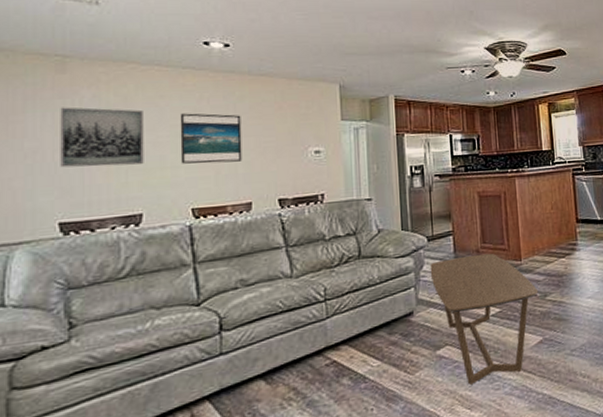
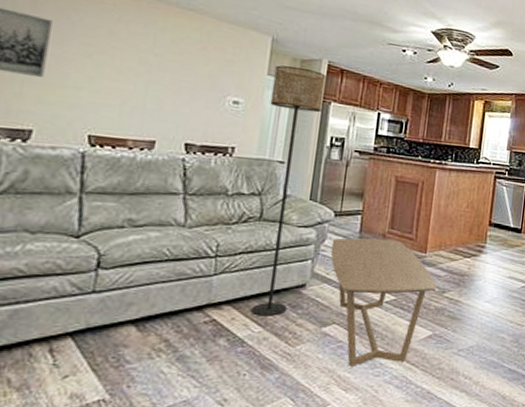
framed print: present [180,113,242,164] -> none [84,32,160,96]
floor lamp: none [347,106,400,351] -> present [251,65,326,316]

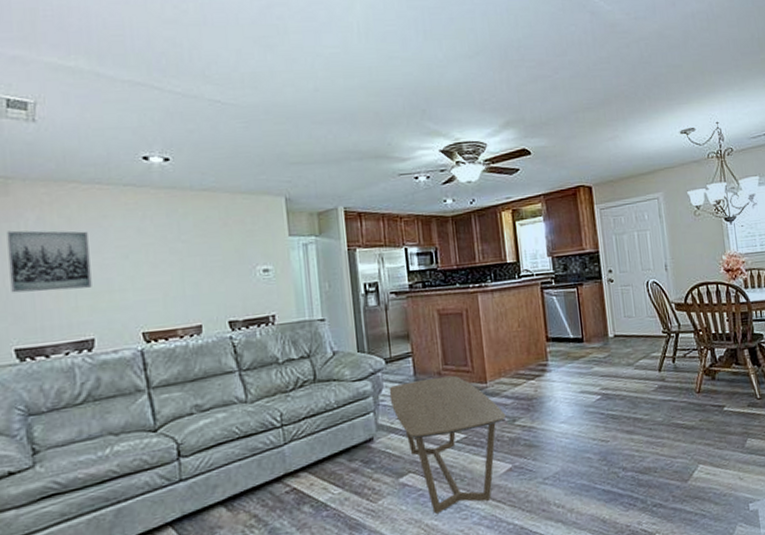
floor lamp: present [251,65,326,316] -> none [294,220,361,478]

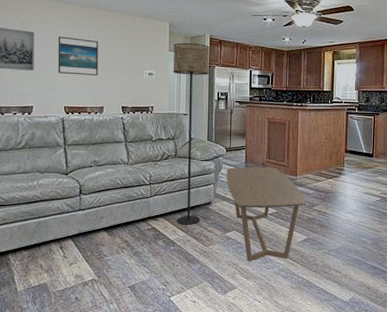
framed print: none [124,233,190,287] -> present [58,36,99,76]
floor lamp: none [294,220,361,478] -> present [173,42,209,225]

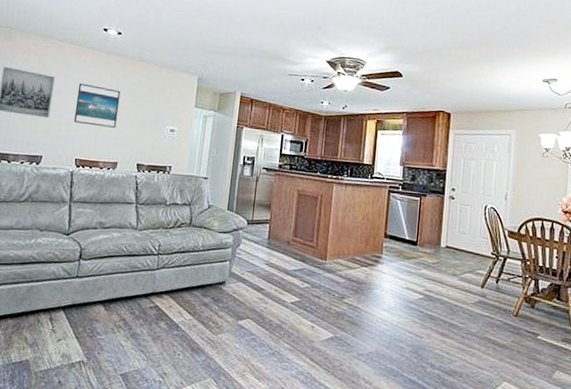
floor lamp: present [173,42,209,225] -> none [184,98,239,307]
coffee table: present [226,167,308,261] -> none [244,243,337,360]

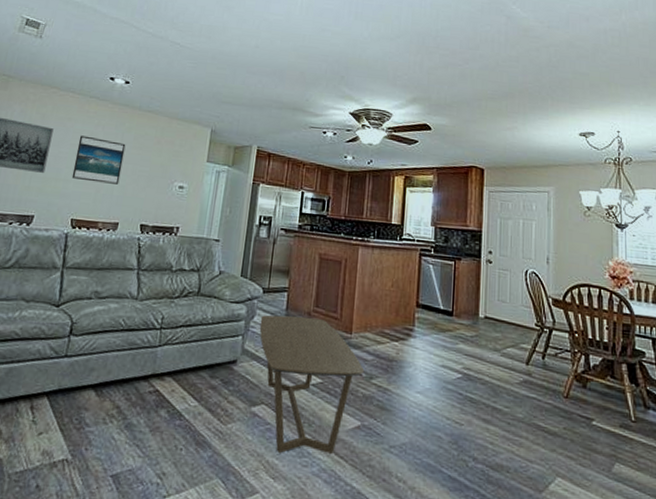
coffee table: none [244,243,337,360] -> present [259,314,365,454]

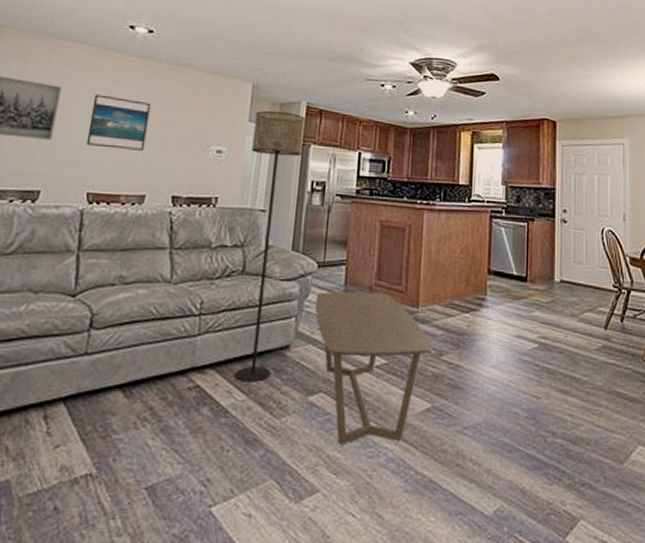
floor lamp: none [188,152,255,391] -> present [235,110,305,382]

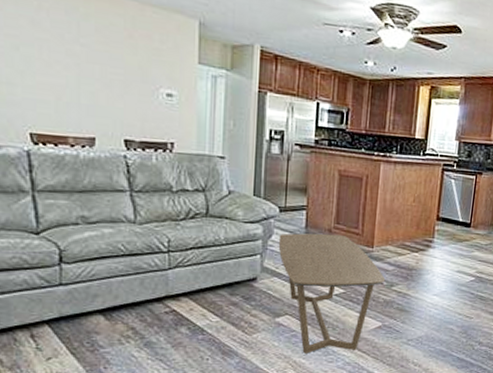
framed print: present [85,94,151,151] -> none [15,22,86,90]
floor lamp: present [235,110,305,382] -> none [204,52,259,307]

